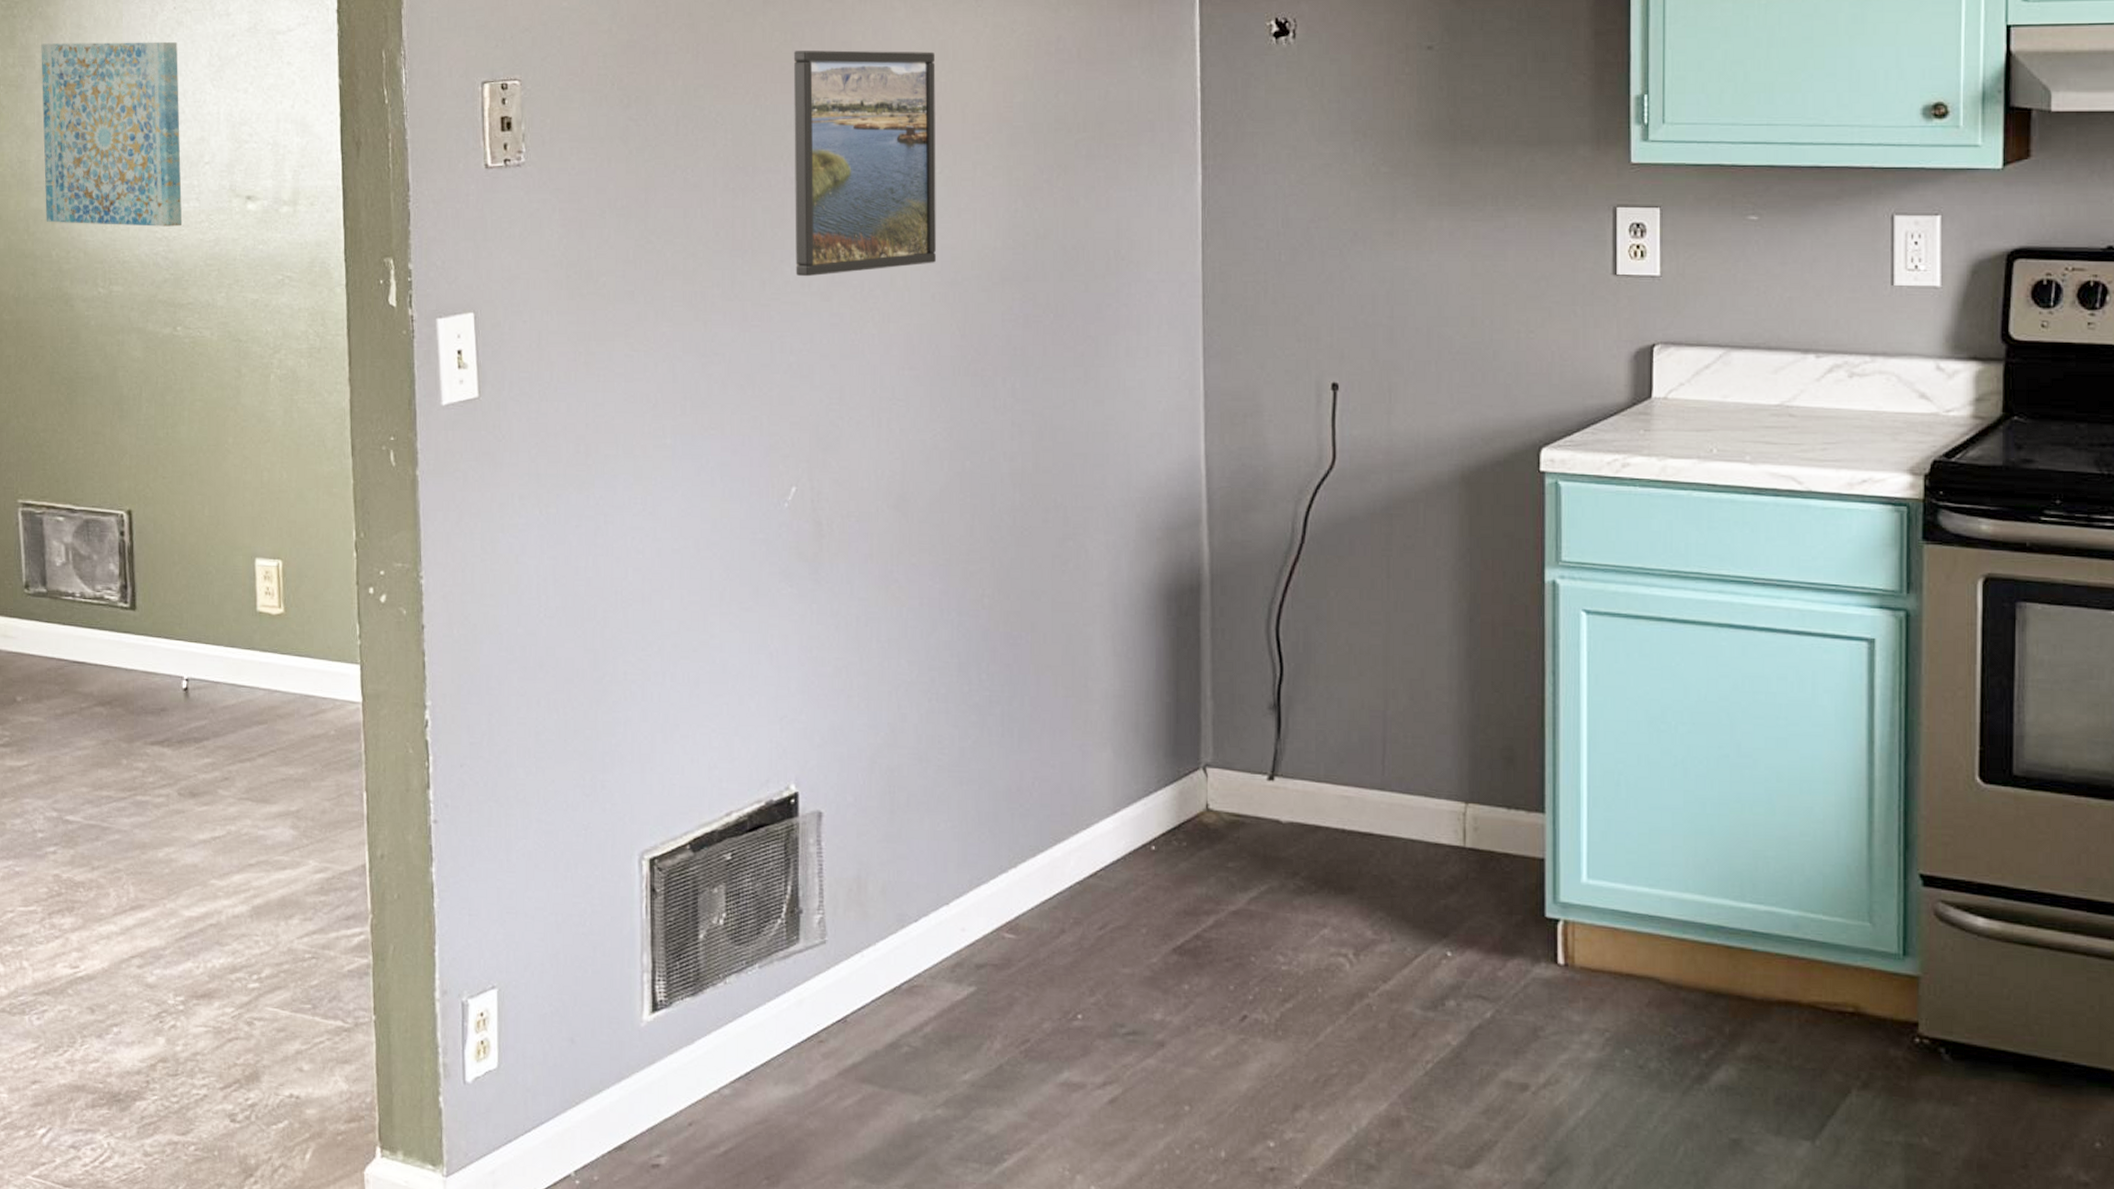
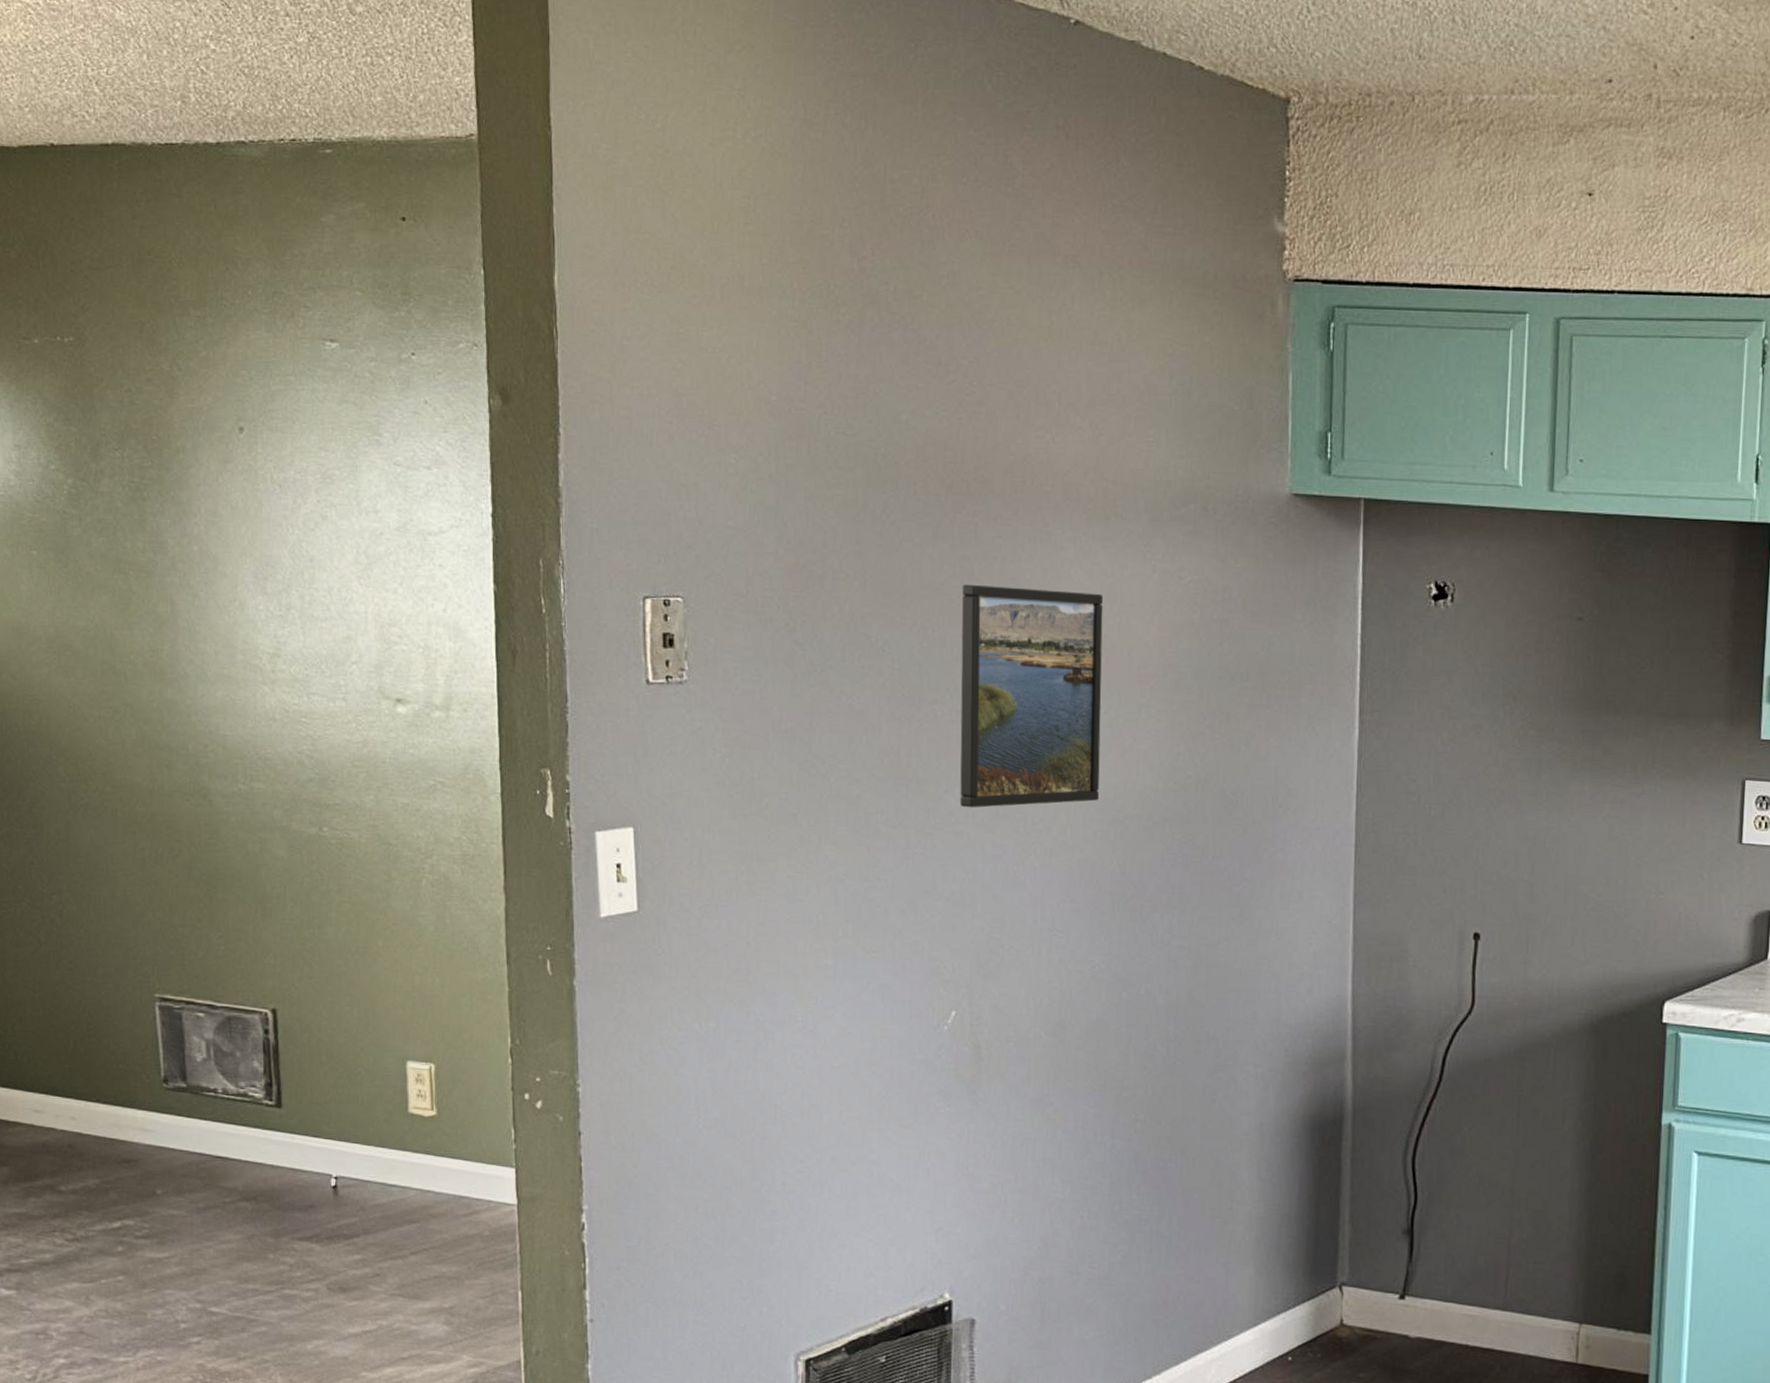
wall art: present [41,41,183,227] -> none [174,529,328,726]

